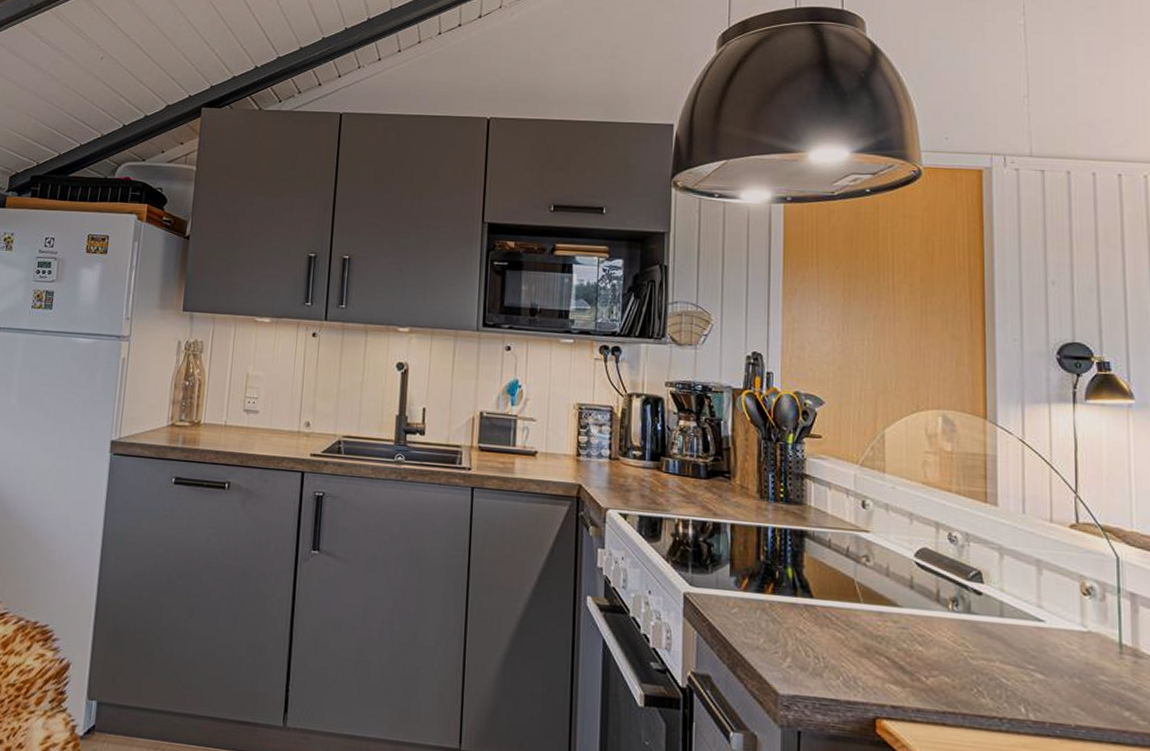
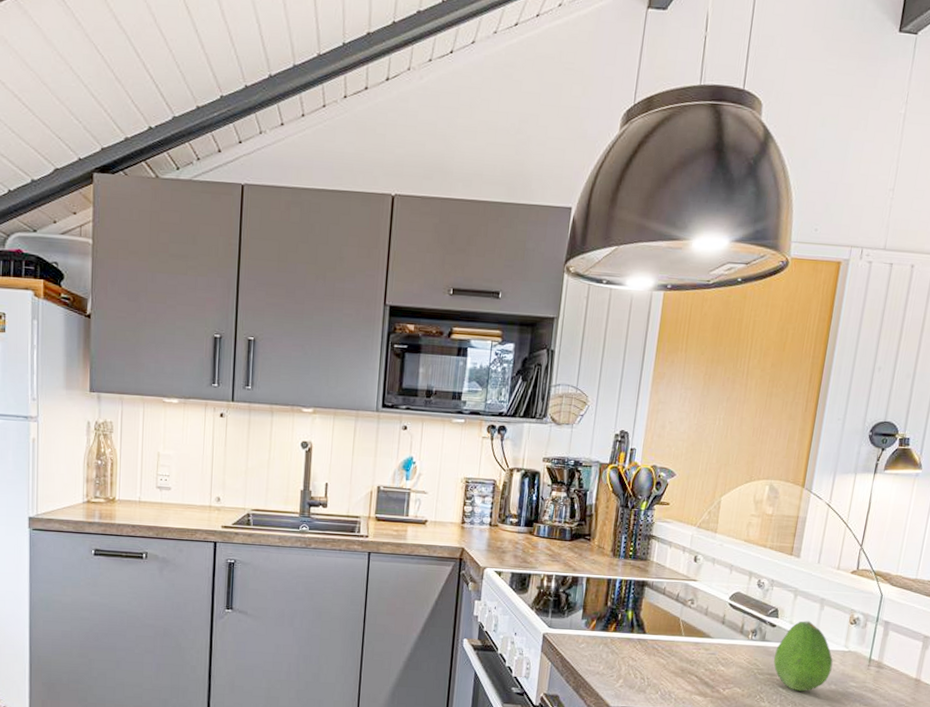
fruit: none [988,588,1070,686] -> present [774,621,833,692]

